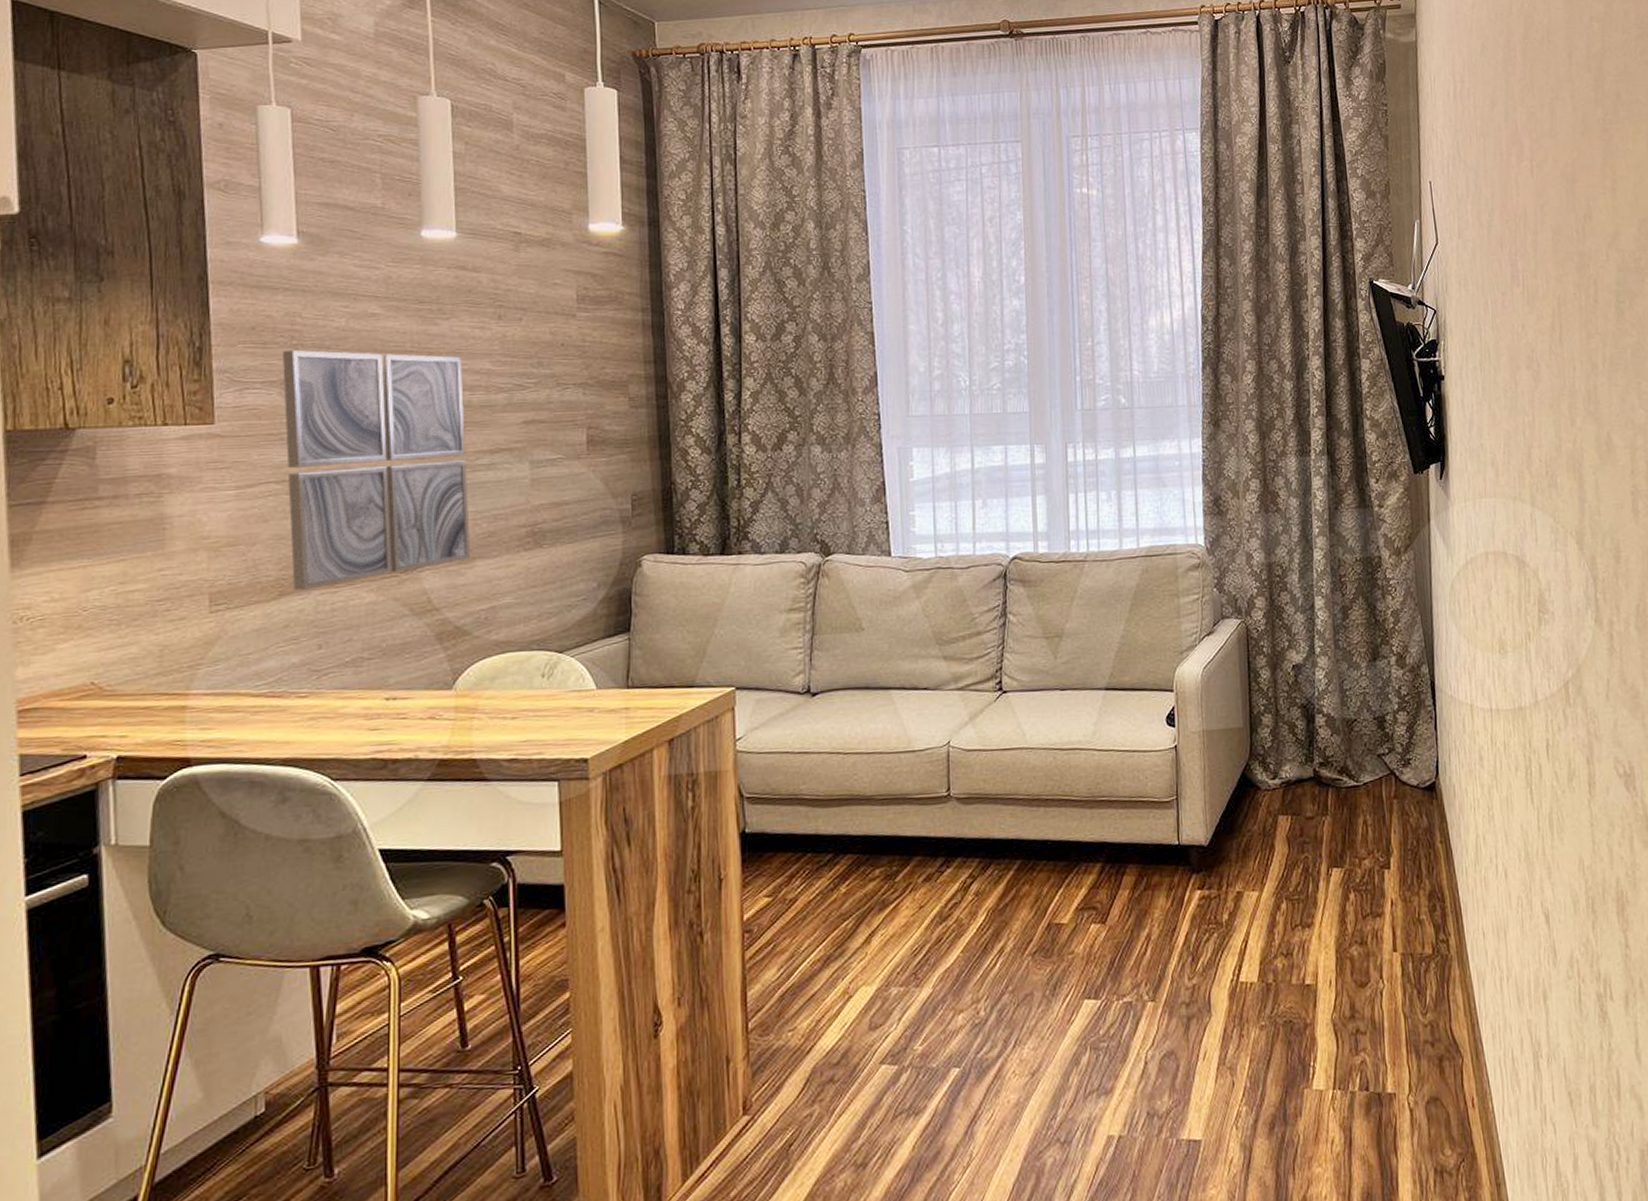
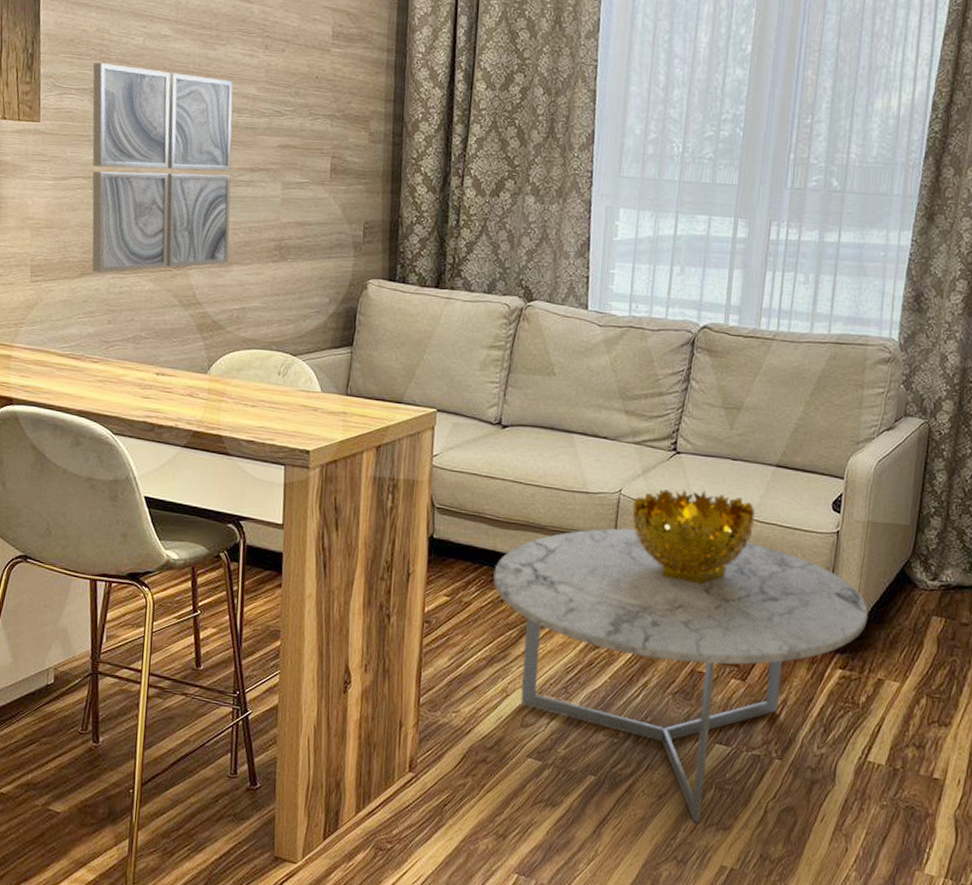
coffee table: none [819,774,1218,1095] -> present [493,528,868,823]
decorative bowl: none [964,726,1092,829] -> present [632,489,755,585]

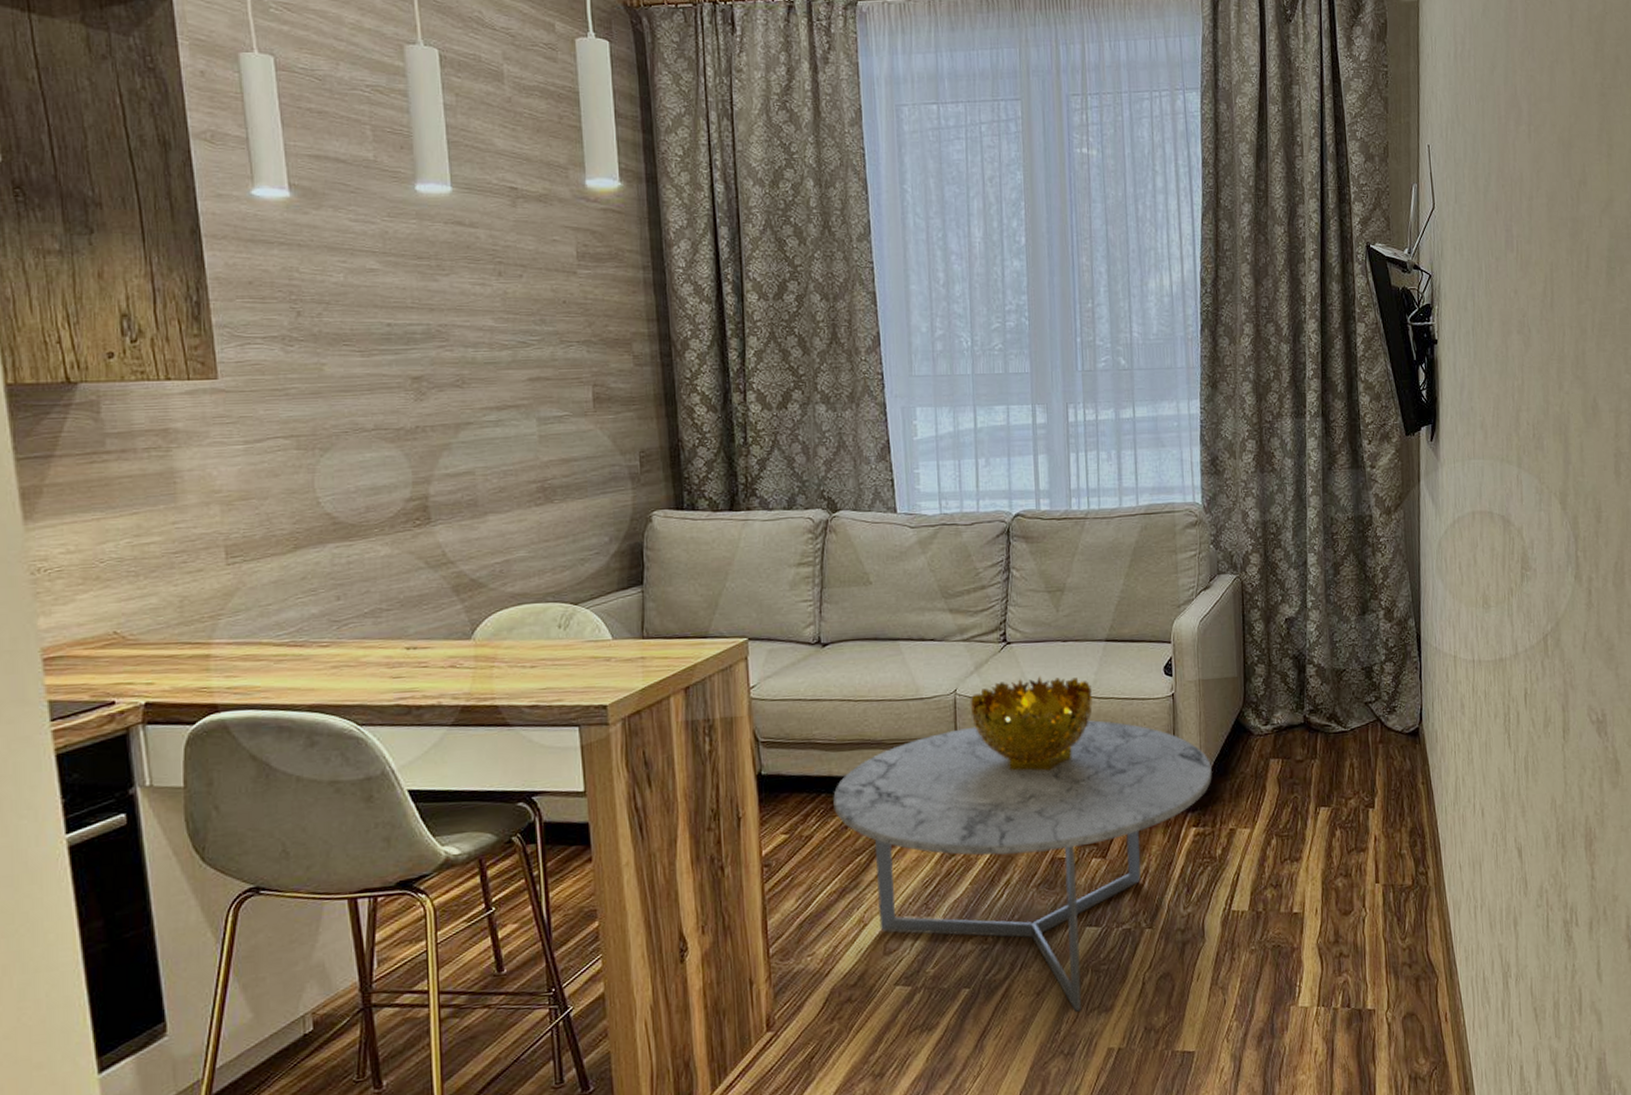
wall art: present [92,63,233,273] -> none [281,306,483,543]

